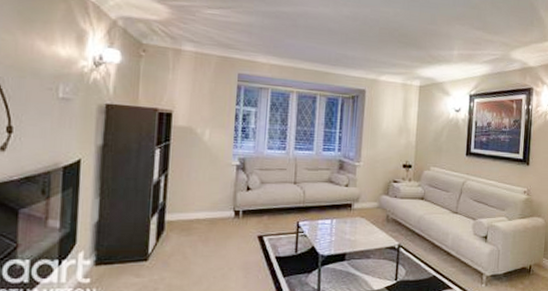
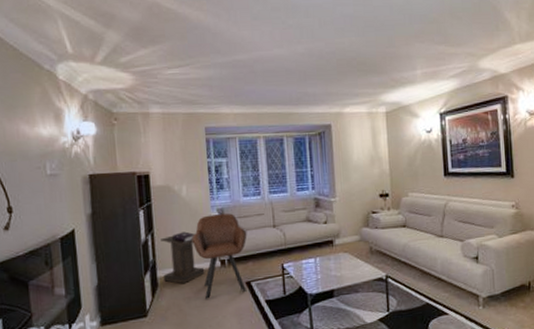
lectern: none [171,177,217,231] -> present [160,231,205,284]
armchair: none [207,163,267,249] -> present [191,213,247,299]

